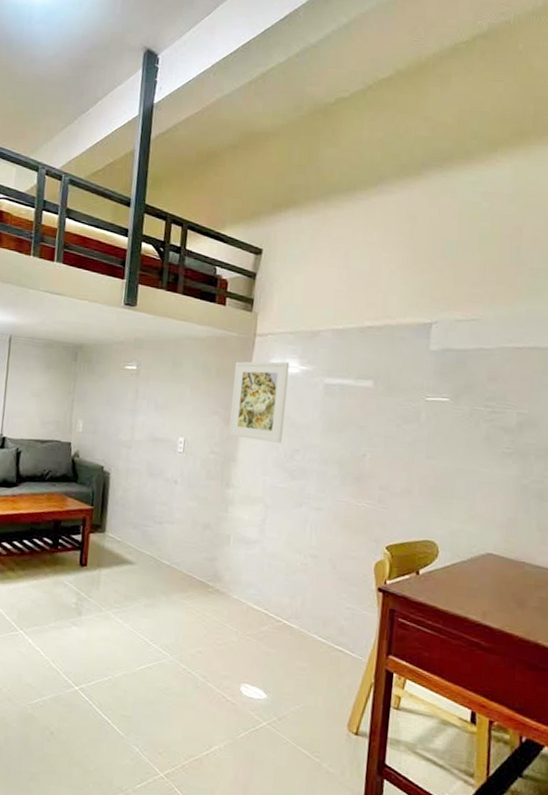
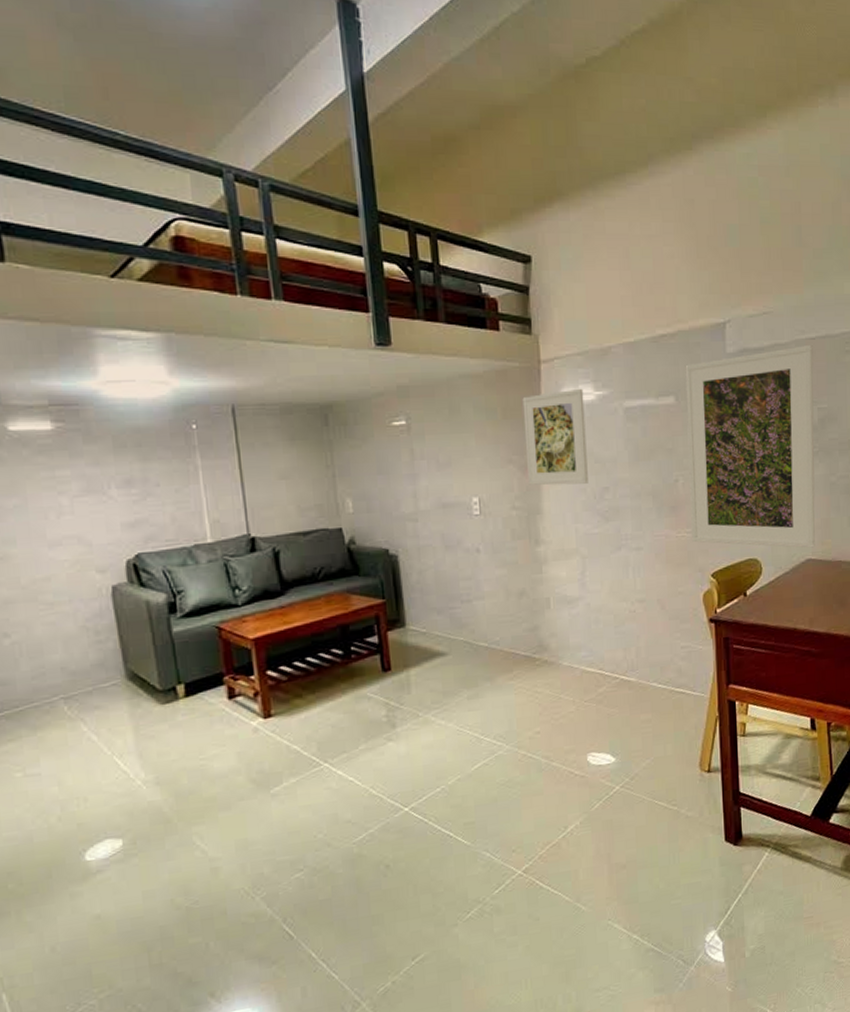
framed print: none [371,353,519,544] -> present [685,344,816,548]

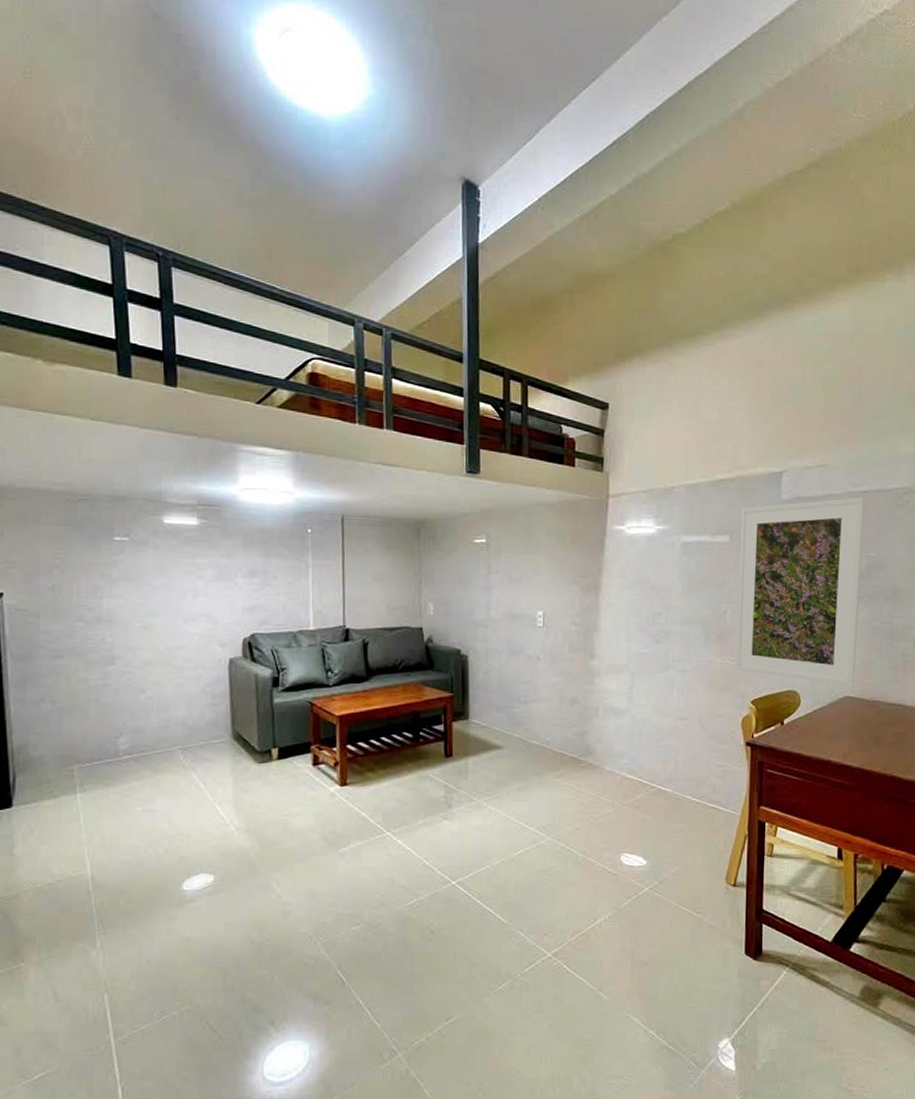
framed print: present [522,388,588,486] -> none [588,522,646,607]

